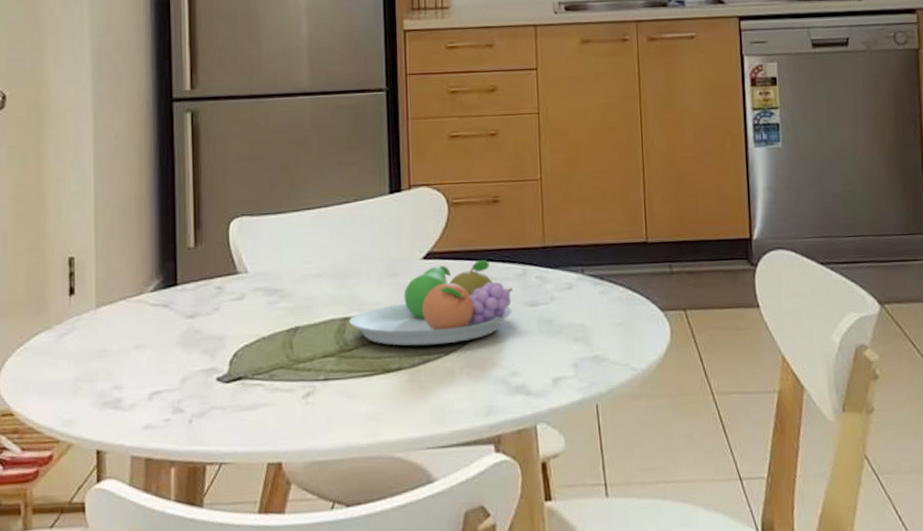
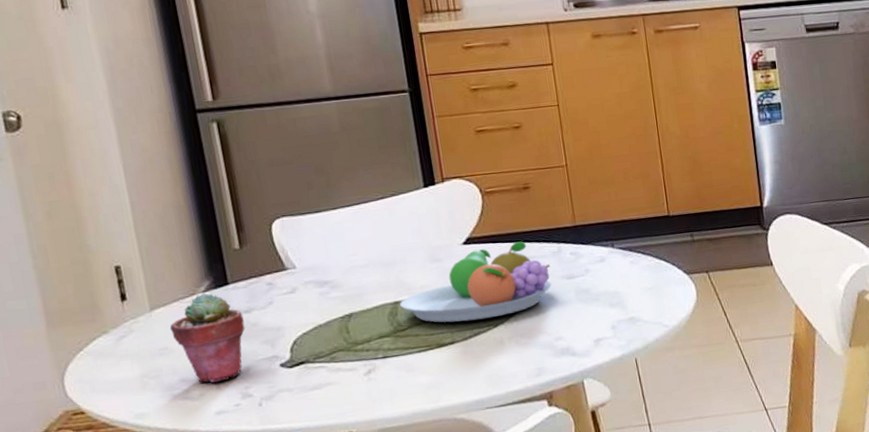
potted succulent: none [112,293,187,392] -> present [169,293,245,383]

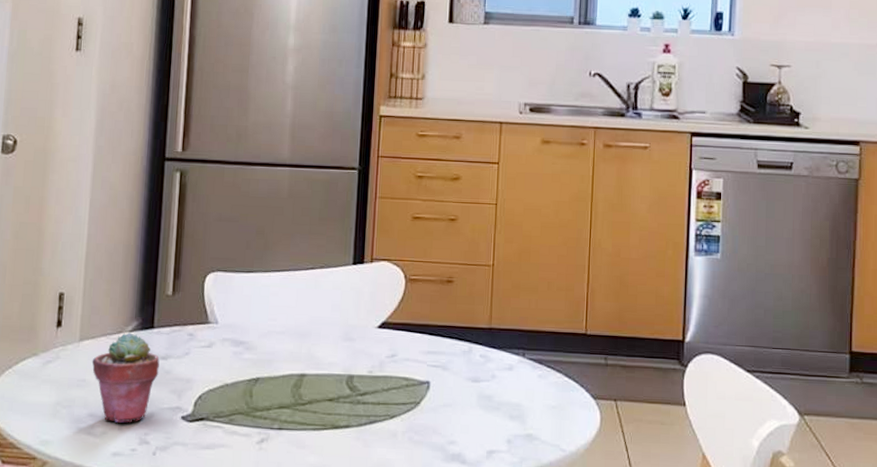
fruit bowl: present [400,241,552,323] -> none [306,334,458,408]

